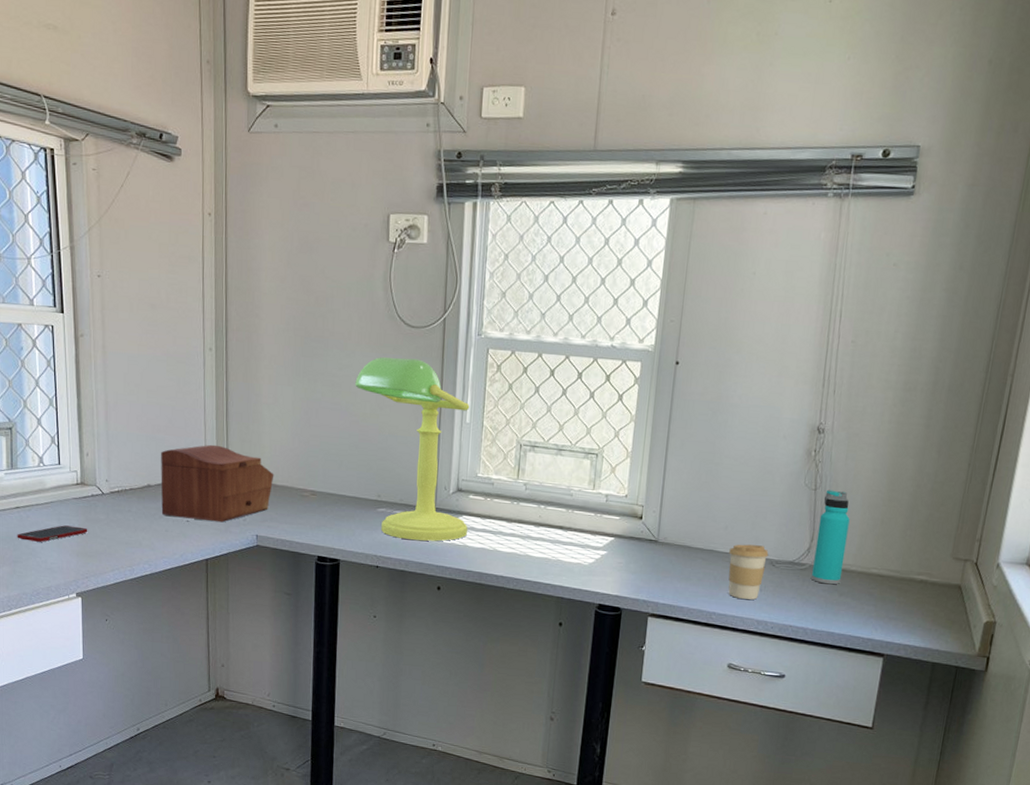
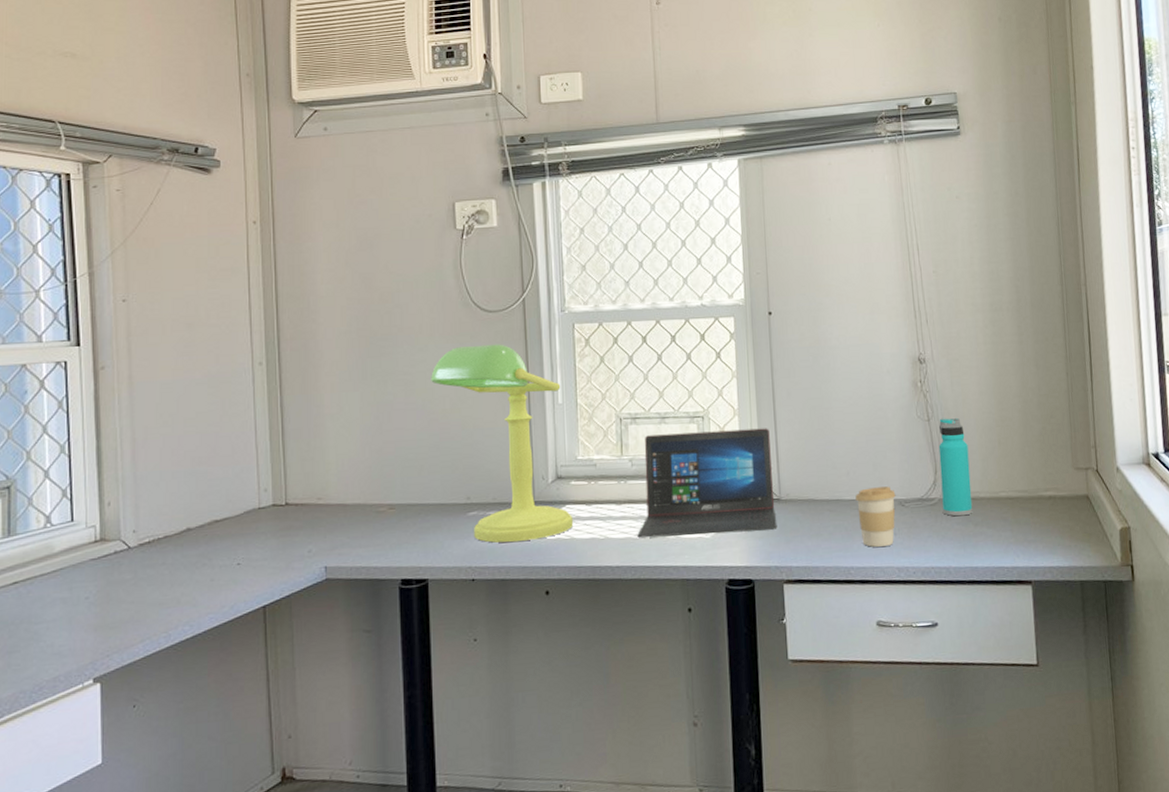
cell phone: present [17,525,88,542] -> none [13,593,110,623]
sewing box: present [161,444,274,523] -> none [203,469,343,562]
laptop: none [522,464,658,567] -> present [637,428,778,538]

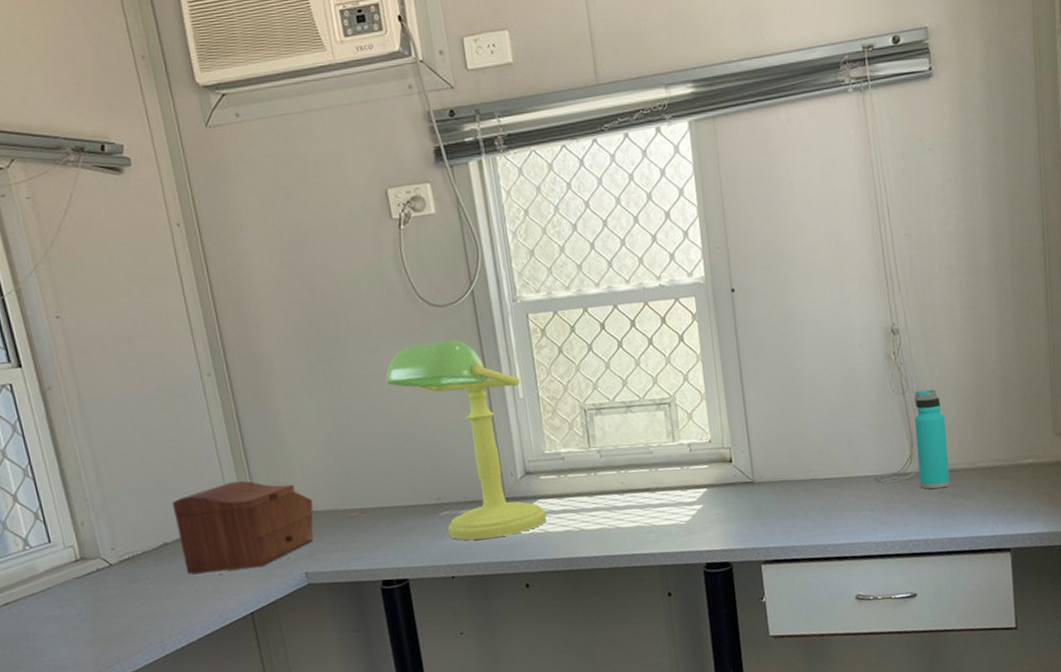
sewing box: none [203,469,343,562] -> present [172,480,314,574]
laptop: present [637,428,778,538] -> none [611,411,752,528]
coffee cup: present [855,486,896,547] -> none [830,463,872,524]

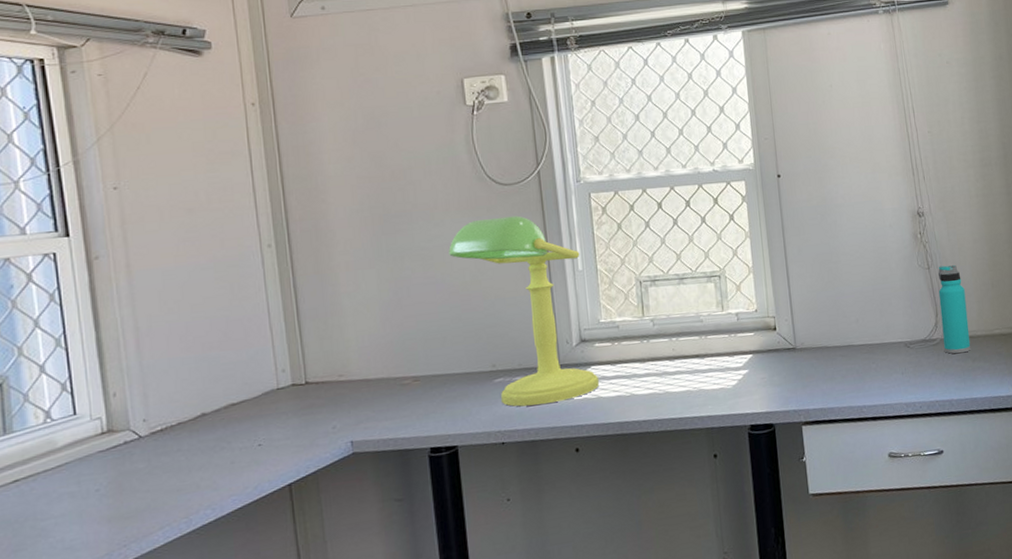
sewing box: present [172,480,314,574] -> none [216,349,366,445]

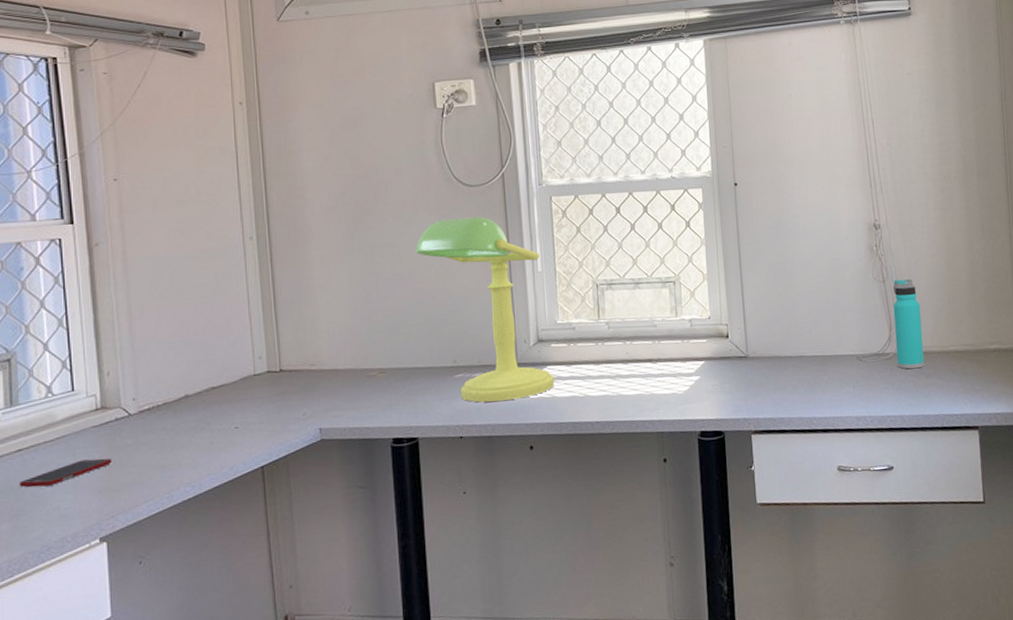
cell phone: none [17,484,122,521] -> present [19,458,112,488]

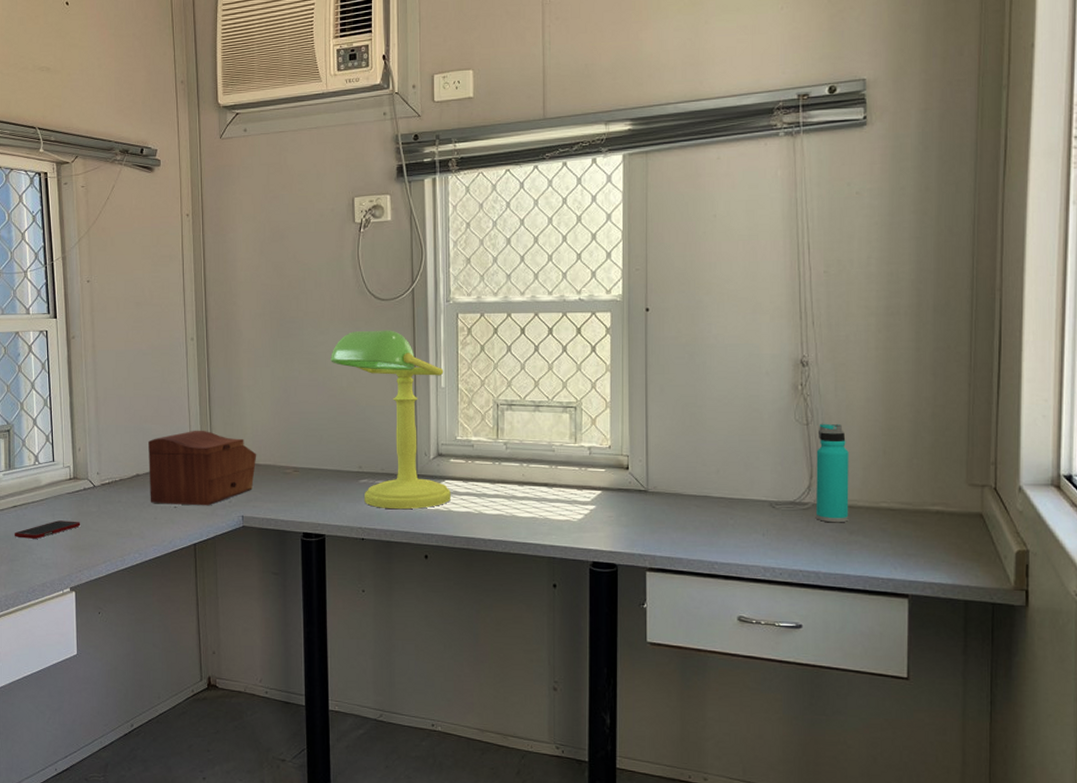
sewing box: none [199,337,335,426] -> present [148,430,257,506]

